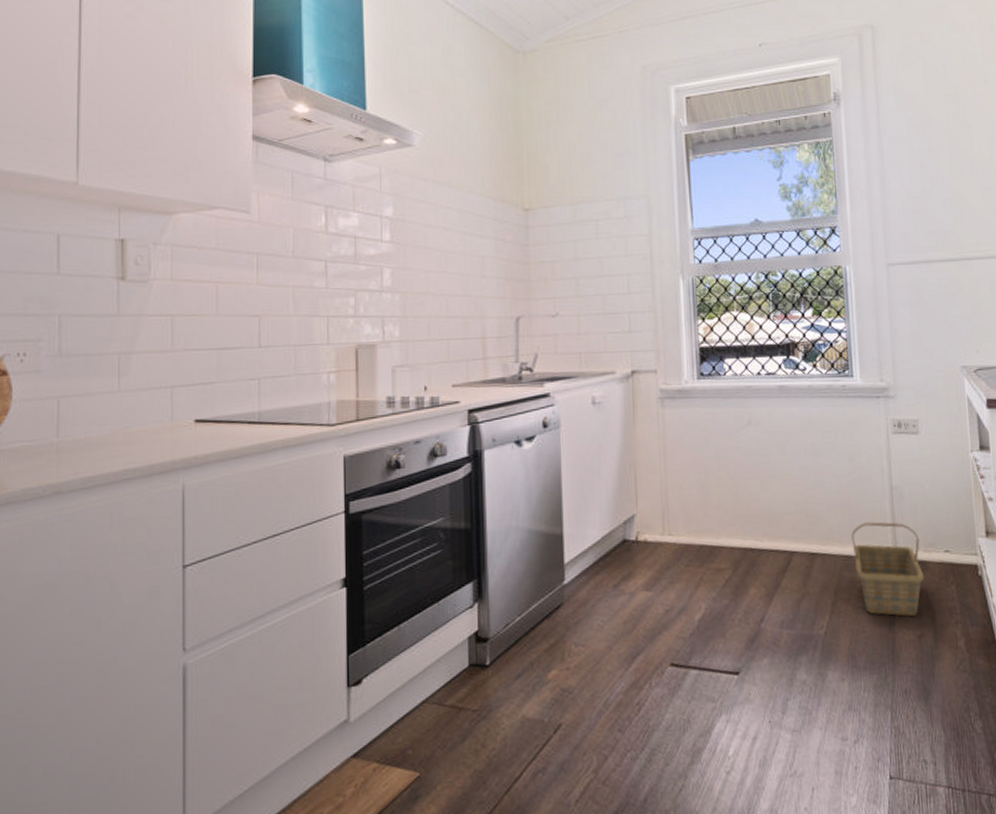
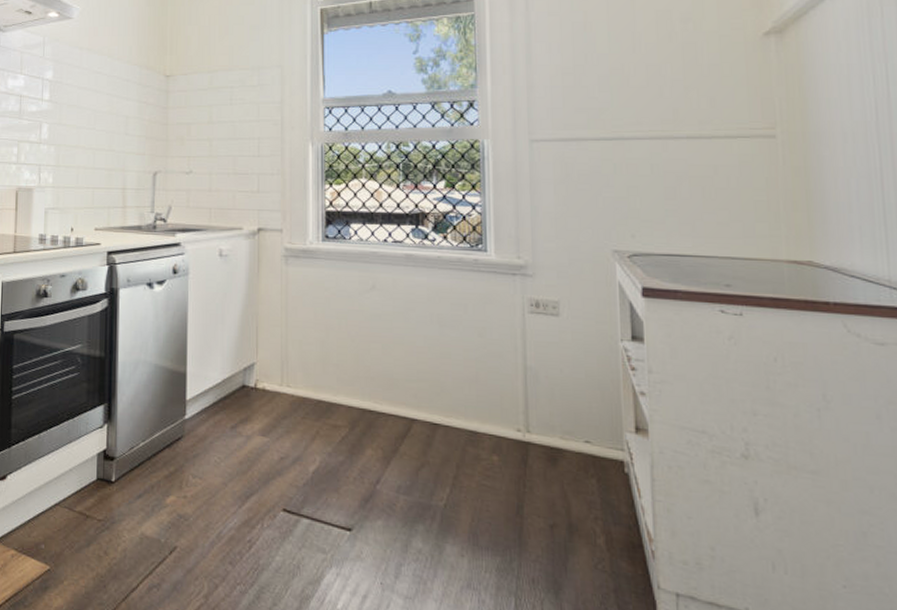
basket: present [851,522,925,617] -> none [478,400,560,505]

